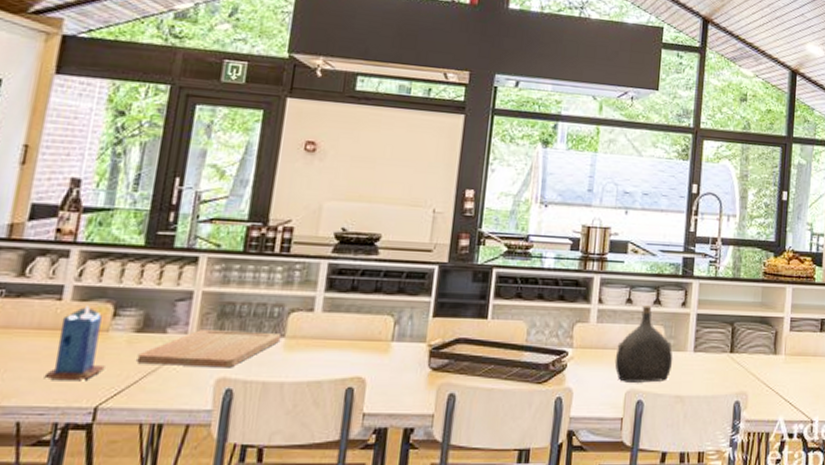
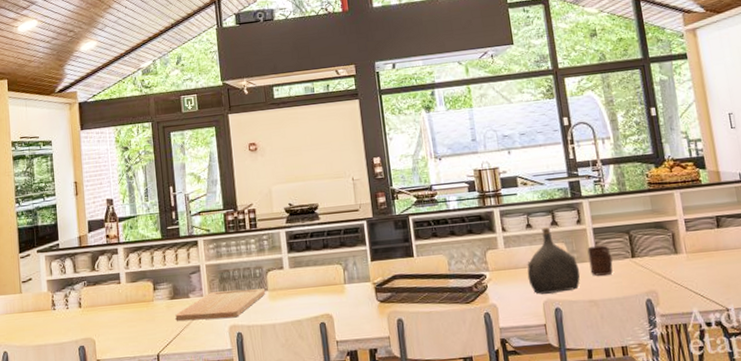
candle: present [44,305,105,380] -> none [122,285,157,338]
cup: none [684,334,710,369] -> present [587,245,613,276]

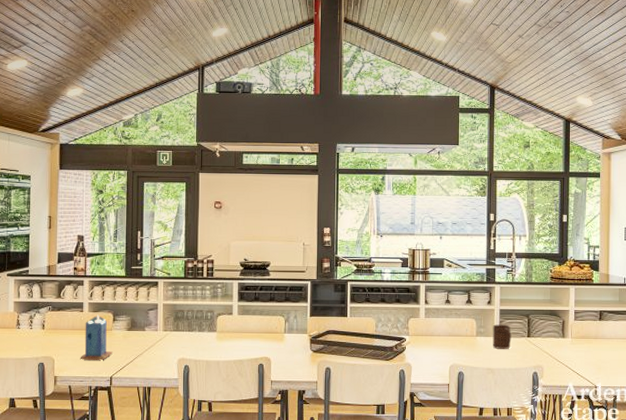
candle: none [122,285,157,338] -> present [80,314,113,360]
cutting board: present [175,288,266,321] -> none [130,328,214,352]
water jug: present [527,226,580,294] -> none [440,303,484,359]

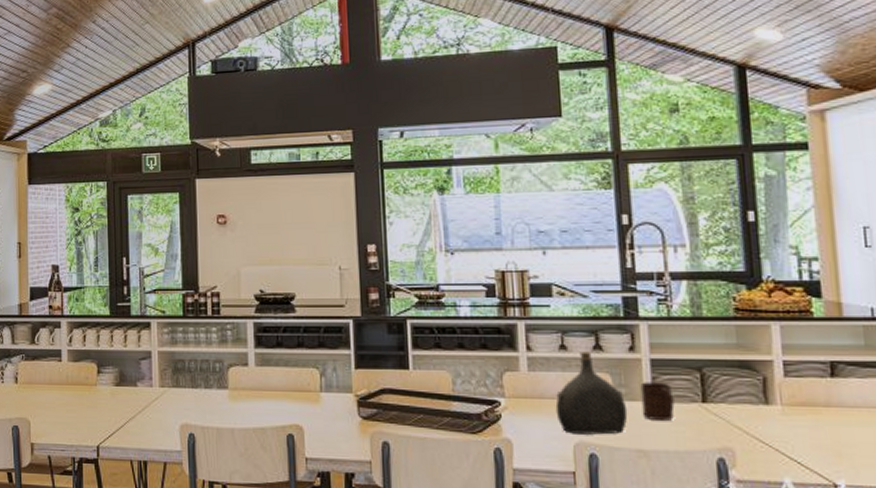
candle: present [80,314,113,360] -> none [60,365,99,424]
water jug: none [440,303,484,359] -> present [555,350,628,435]

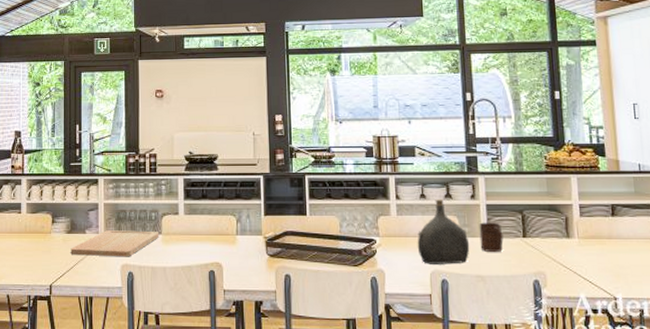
cutting board: none [120,383,226,416] -> present [70,230,160,257]

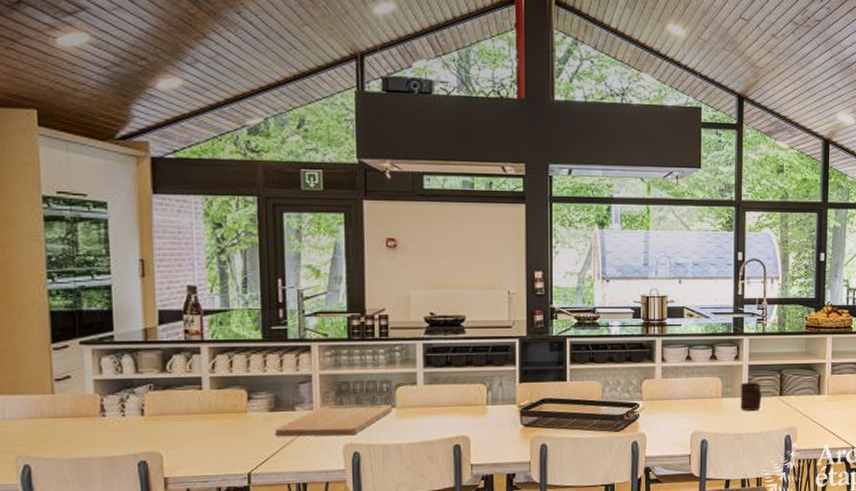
water jug: present [417,198,470,265] -> none [680,360,730,426]

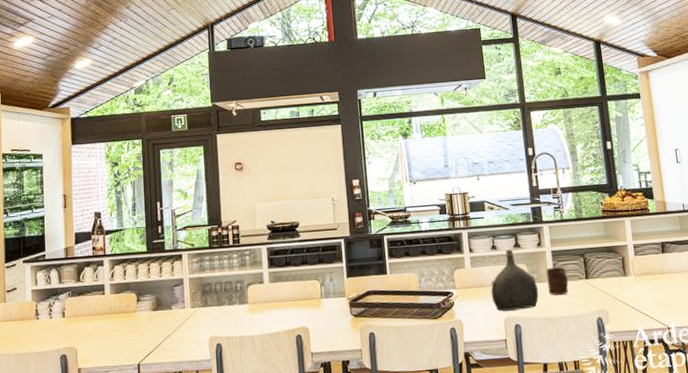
cutting board: present [275,404,393,437] -> none [157,302,246,332]
water jug: none [680,360,730,426] -> present [491,248,539,311]

